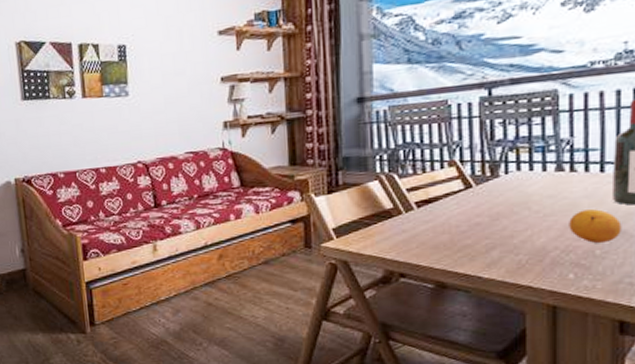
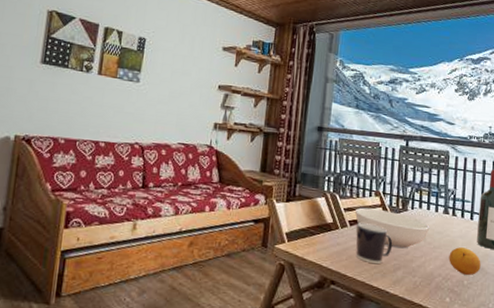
bowl: none [423,181,536,224] -> present [355,207,430,249]
mug: none [427,201,482,248] -> present [356,223,393,265]

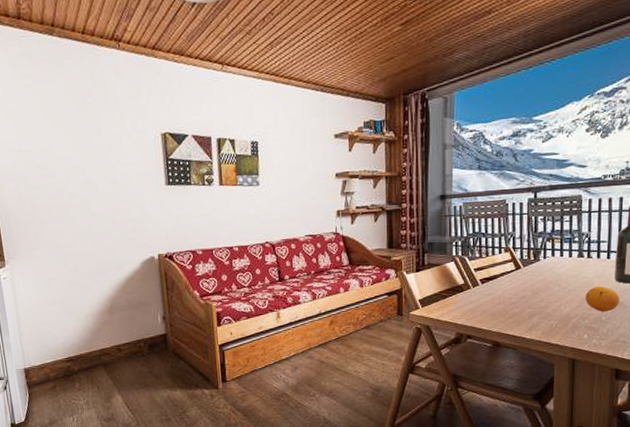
bowl: present [355,207,430,249] -> none [486,264,564,297]
mug: present [356,223,393,265] -> none [488,279,526,315]

